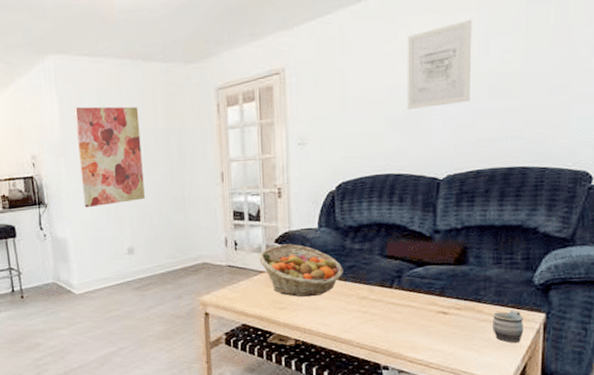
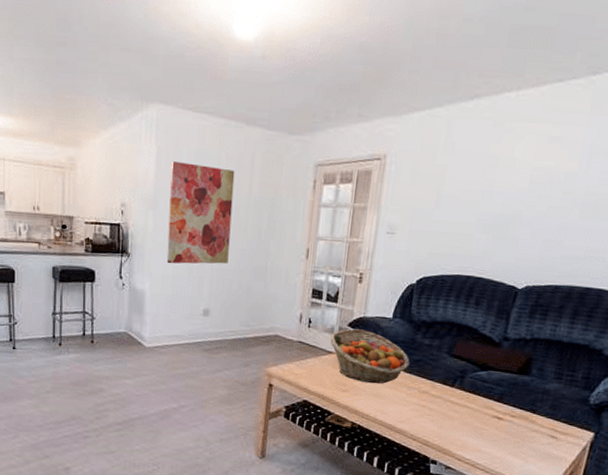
wall art: present [407,19,472,111] -> none [499,135,579,218]
mug: present [493,310,524,344] -> none [542,424,573,457]

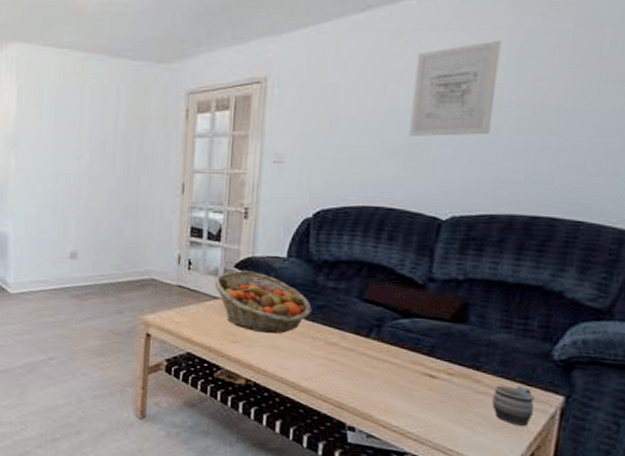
wall art: present [166,160,235,264] -> none [30,98,100,205]
wall art: none [499,135,579,218] -> present [409,40,502,137]
mug: none [542,424,573,457] -> present [492,385,535,427]

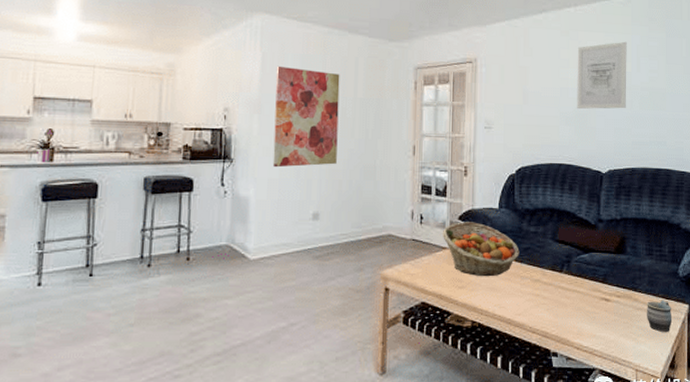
wall art: none [30,98,100,205] -> present [272,65,340,168]

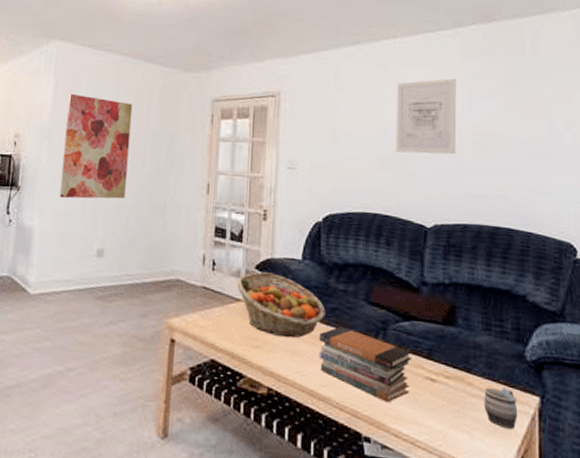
book stack: none [514,263,591,322] -> present [319,326,413,403]

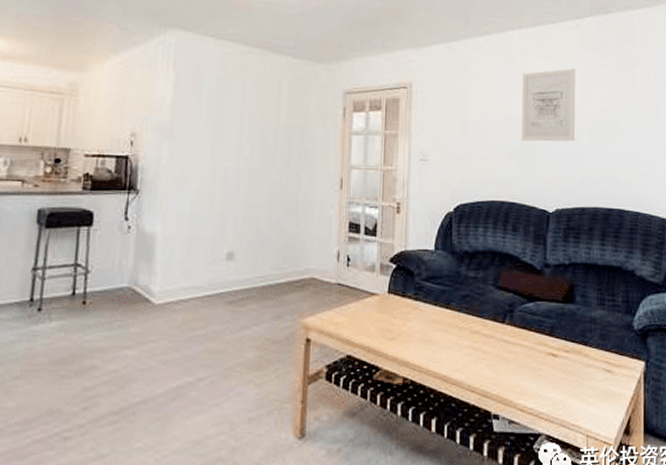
wall art: present [59,93,133,199] -> none [183,87,261,201]
fruit basket: present [236,271,326,338] -> none [371,264,457,328]
book stack: present [319,326,413,403] -> none [451,312,536,380]
mug: present [484,387,518,430] -> none [598,355,627,394]

